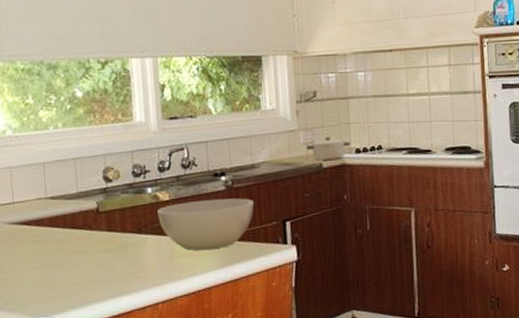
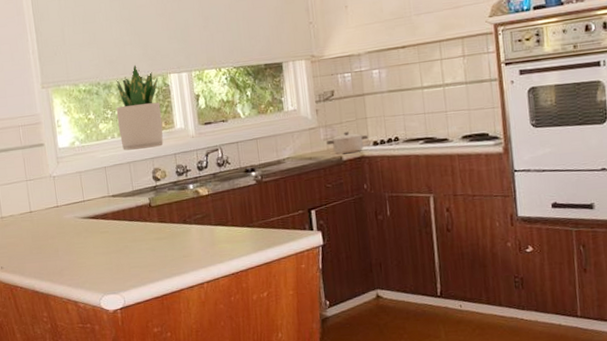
planter: none [62,44,119,144] -> present [116,65,164,151]
bowl: present [157,198,254,251] -> none [199,190,282,238]

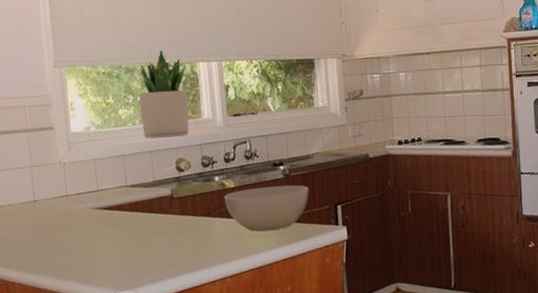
bowl: none [199,190,282,238] -> present [224,185,309,231]
cooking pot: present [327,131,369,155] -> none [354,130,394,152]

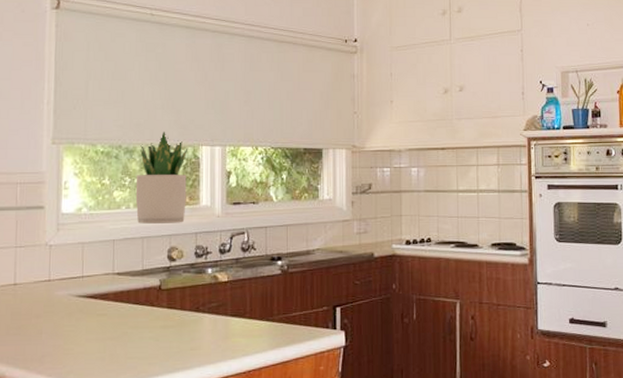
bowl: present [224,185,309,231] -> none [216,282,307,331]

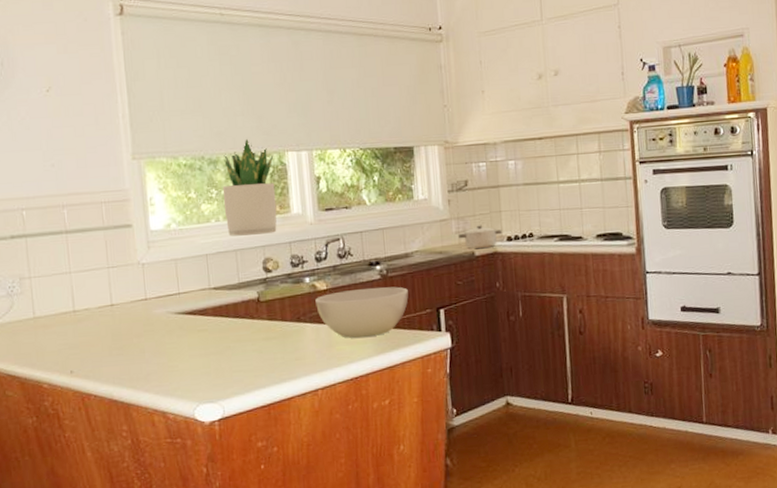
bowl: none [216,282,307,331] -> present [315,286,409,338]
cooking pot: none [359,227,402,251] -> present [458,225,503,250]

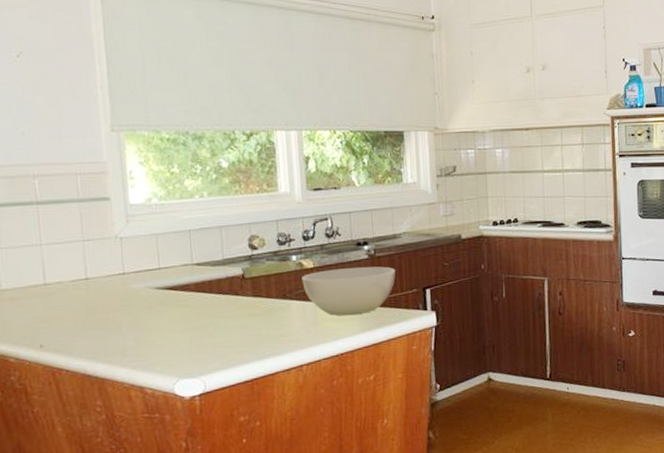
planter: present [222,139,277,236] -> none [207,116,264,213]
cooking pot: present [458,225,503,250] -> none [446,209,489,233]

